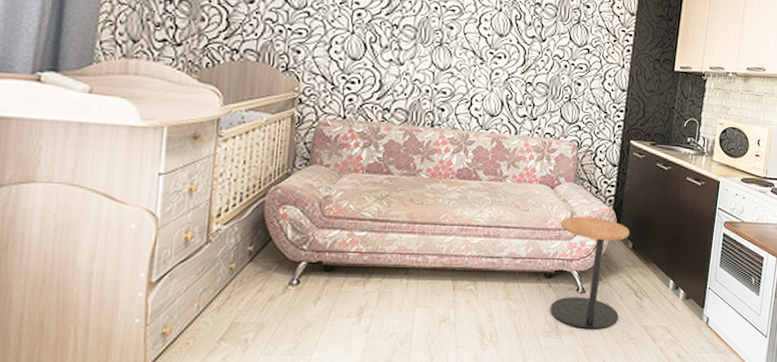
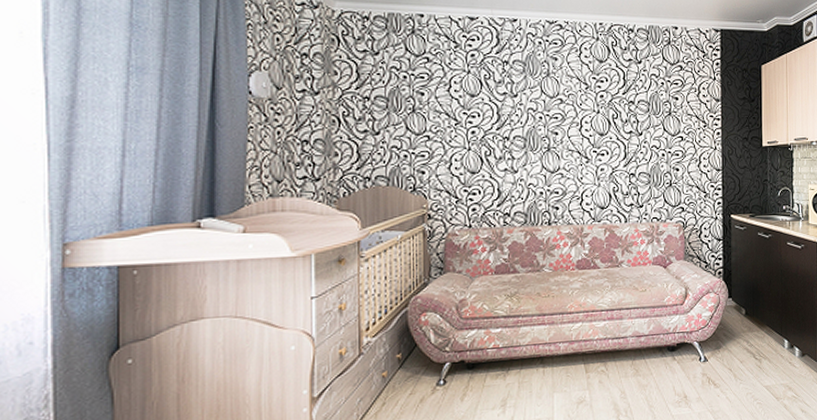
side table: present [550,216,630,330] -> none [677,289,741,396]

